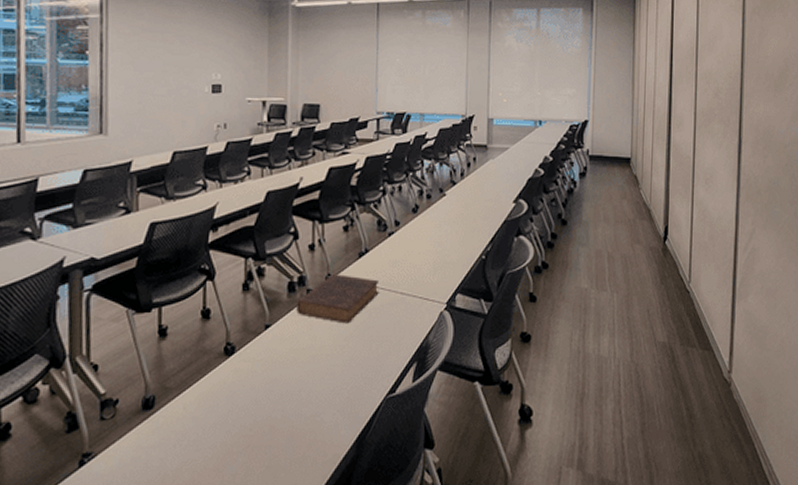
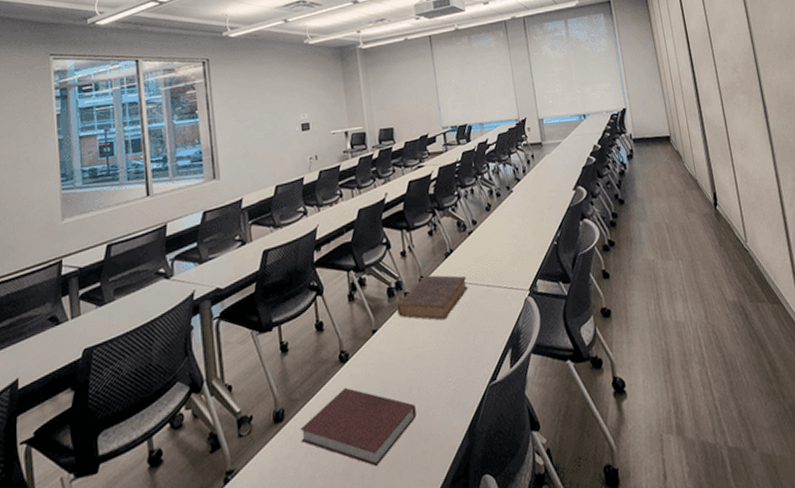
notebook: none [170,381,303,466] -> present [300,387,416,466]

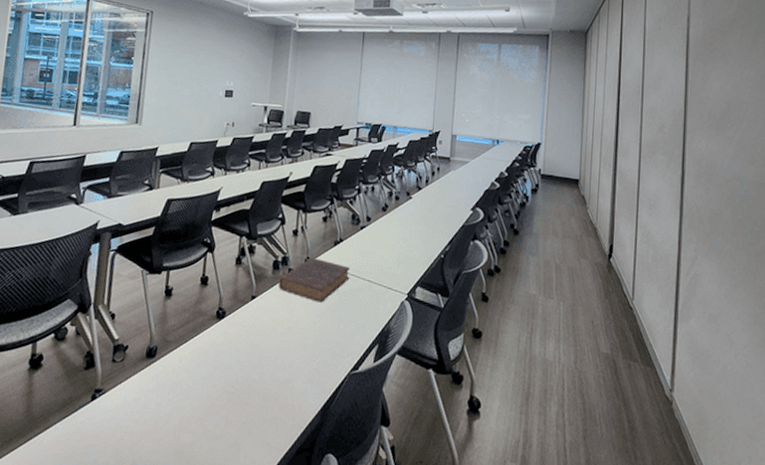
notebook: present [300,387,416,466] -> none [167,341,278,420]

